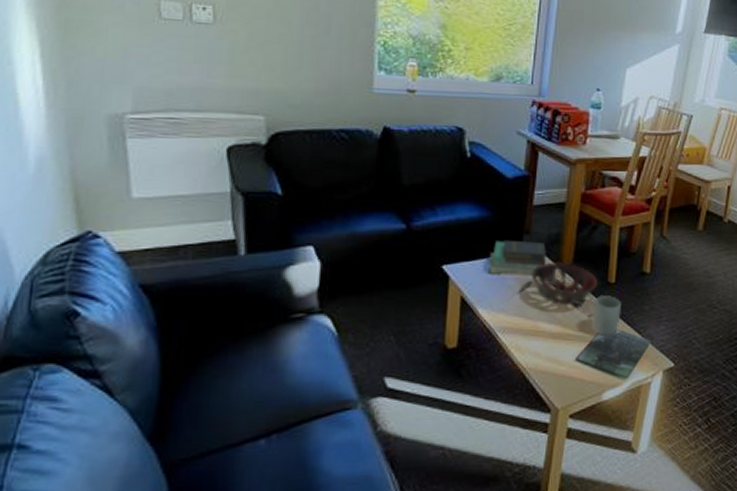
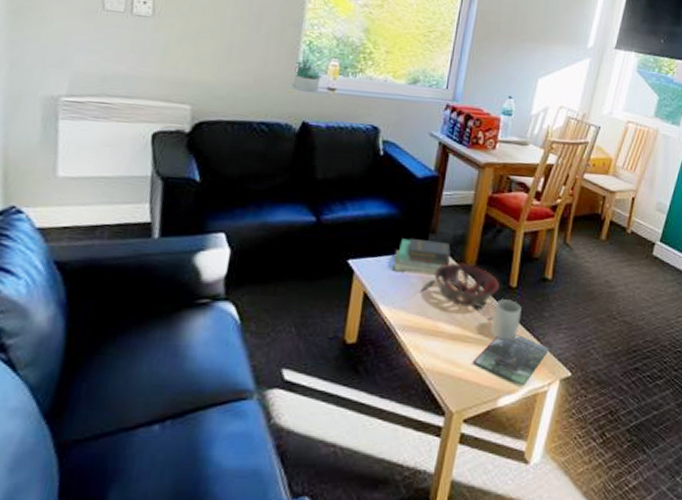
succulent plant: none [370,59,401,96] -> present [292,58,323,93]

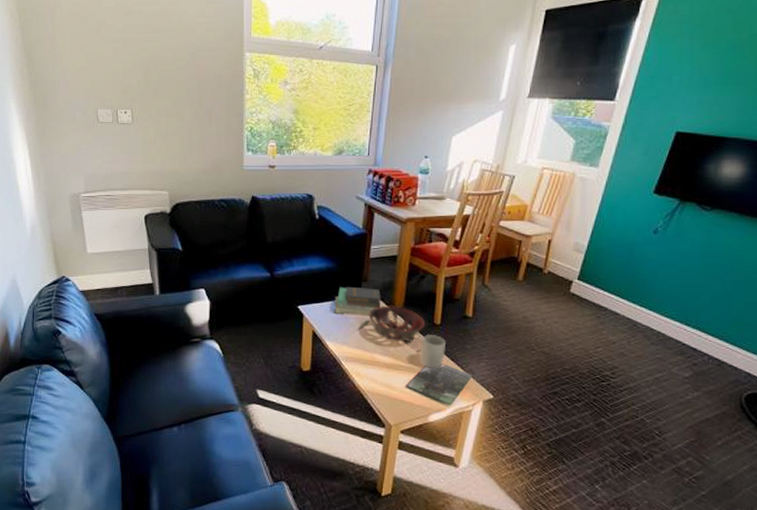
succulent plant: present [292,58,323,93] -> none [241,142,264,172]

